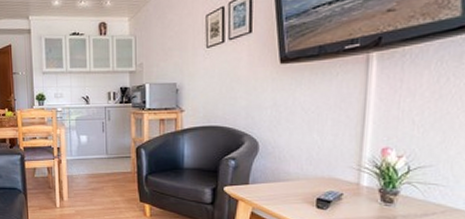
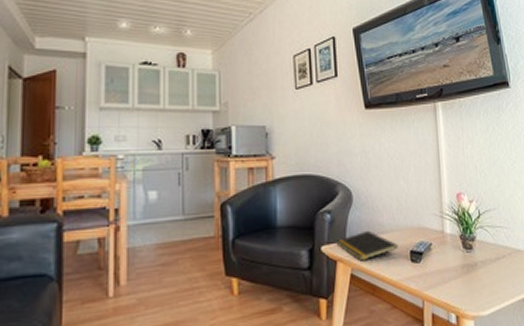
notepad: none [239,177,304,203] -> present [336,230,398,261]

